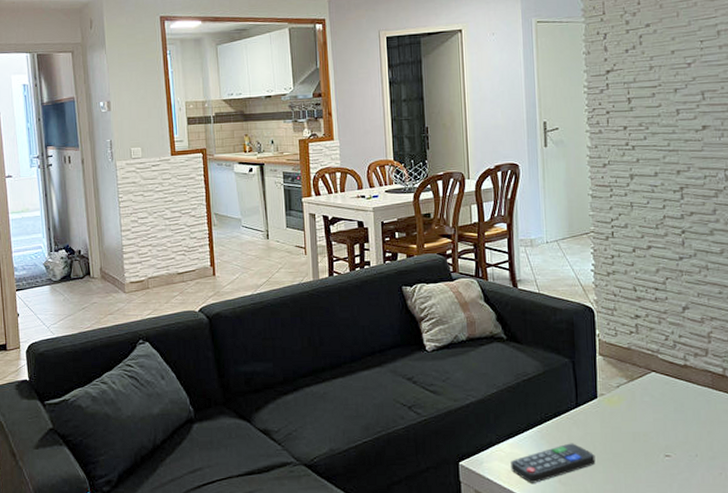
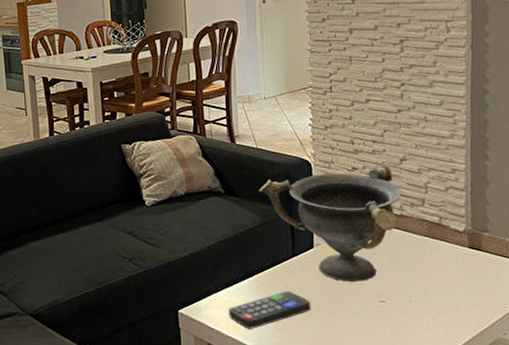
decorative bowl: none [541,312,685,434] -> present [258,164,402,282]

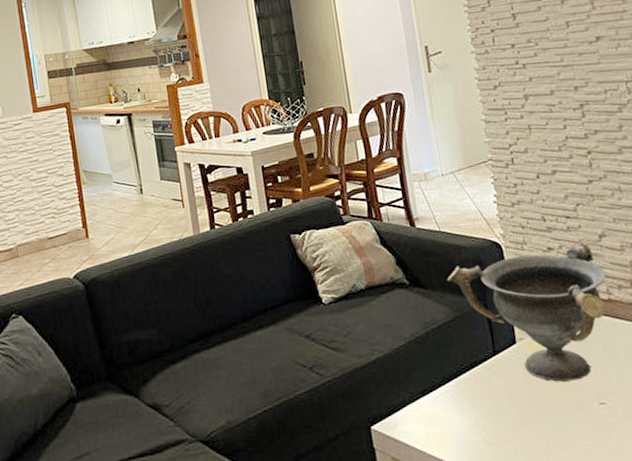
remote control: present [228,291,311,329] -> none [428,396,523,445]

